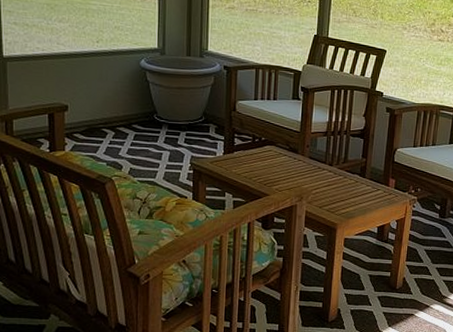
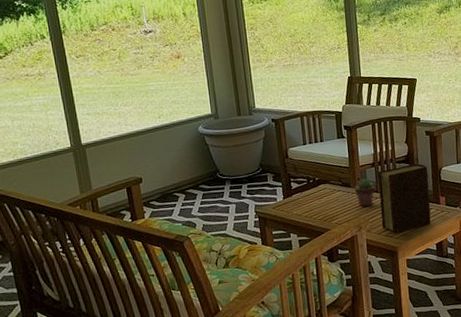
potted succulent: none [301,147,324,177] -> present [354,178,375,207]
diary: none [324,139,382,210] -> present [377,163,431,234]

